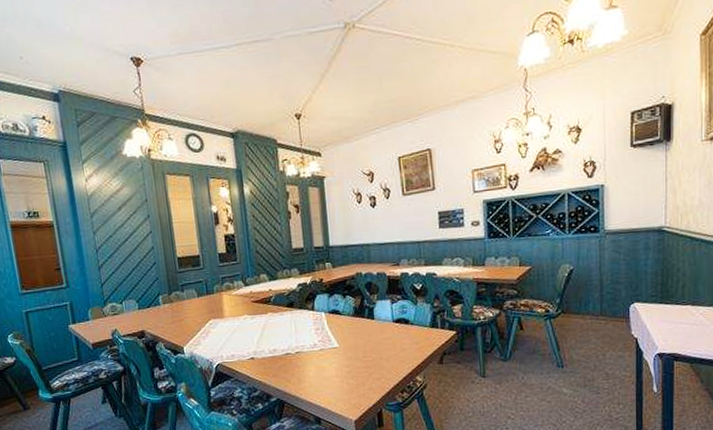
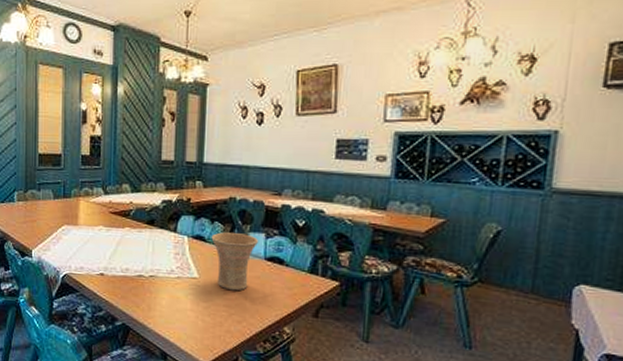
vase: none [345,302,385,354] -> present [211,232,258,291]

